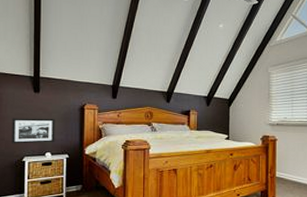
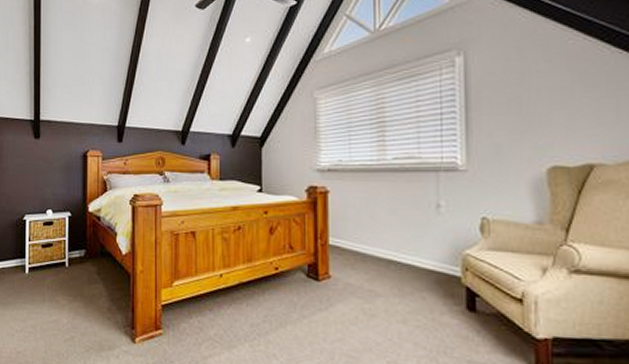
picture frame: present [12,118,55,144] -> none [13,168,56,200]

